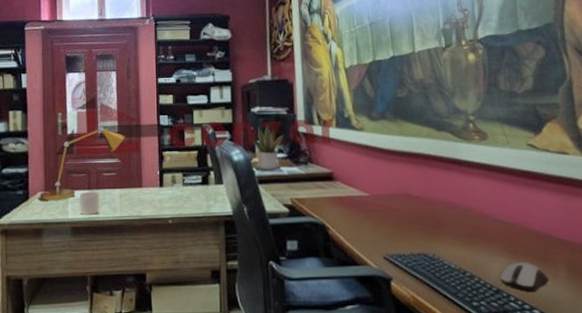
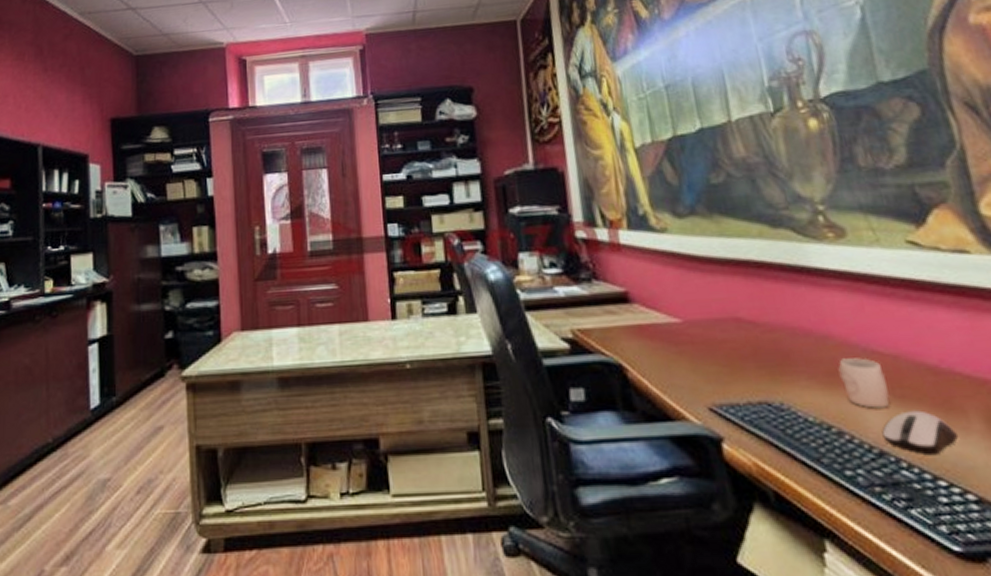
desk lamp: present [37,126,126,202] -> none [232,242,344,344]
mug: present [80,191,100,216] -> none [287,328,314,362]
potted plant: present [253,124,284,170] -> none [514,229,557,292]
mug: none [474,224,508,260] -> present [837,357,891,409]

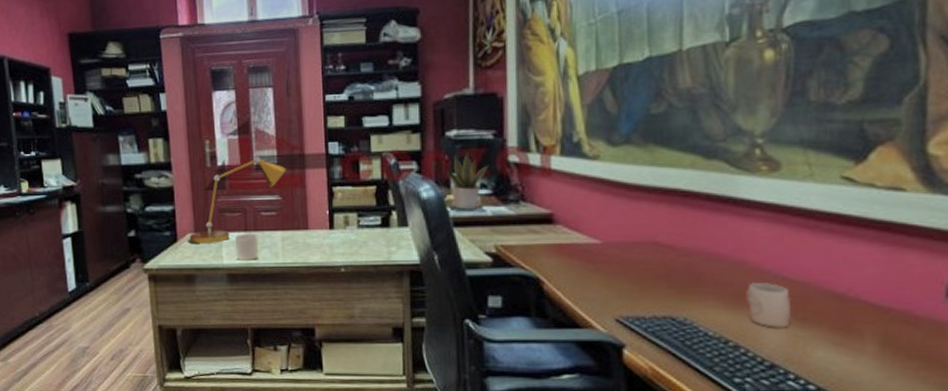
desk lamp: none [232,242,344,344] -> present [187,156,287,245]
mug: none [287,328,314,362] -> present [235,233,259,261]
potted plant: none [514,229,557,292] -> present [447,152,489,210]
computer mouse: present [881,410,959,456] -> none [776,331,851,371]

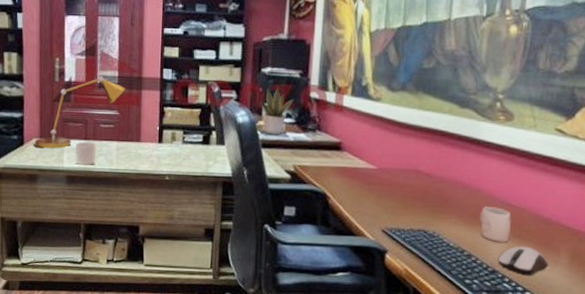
computer mouse: none [776,331,851,371] -> present [498,246,549,276]

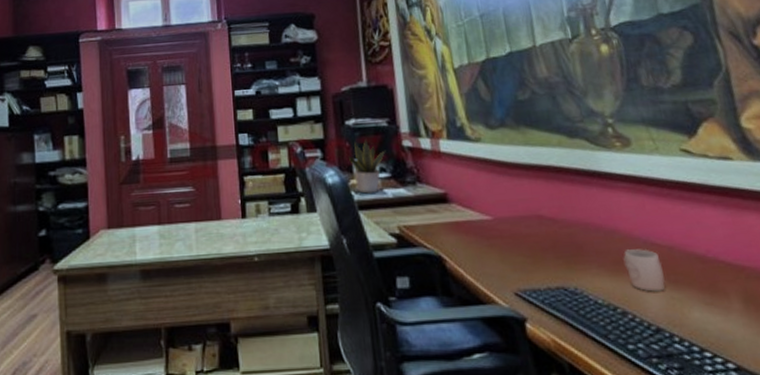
desk lamp: present [32,76,126,149] -> none [100,149,200,241]
mug: present [75,141,97,166] -> none [149,226,173,256]
computer mouse: present [498,246,549,276] -> none [658,293,722,331]

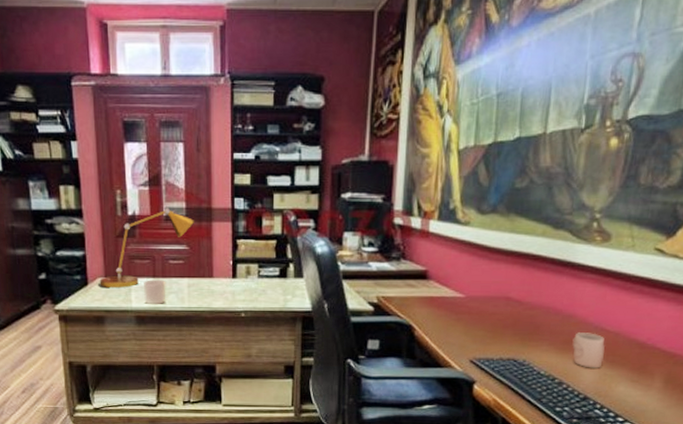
desk lamp: none [100,149,200,241] -> present [97,208,195,289]
mug: none [149,226,173,256] -> present [144,279,166,305]
potted plant: present [349,139,386,194] -> none [340,213,377,265]

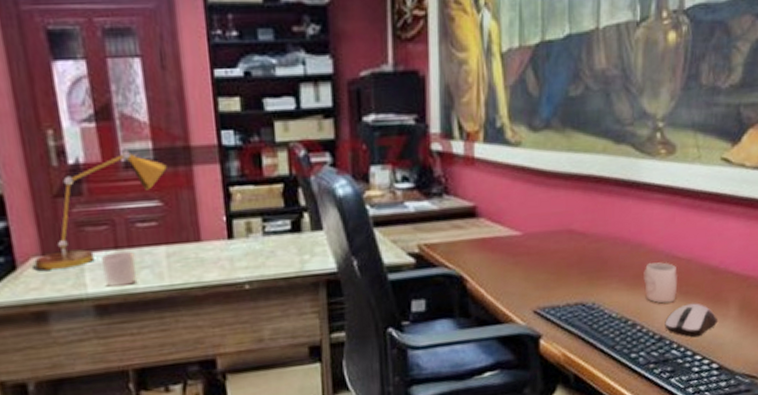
computer mouse: none [589,371,643,402] -> present [665,303,718,338]

